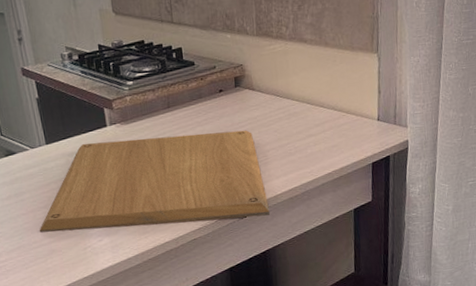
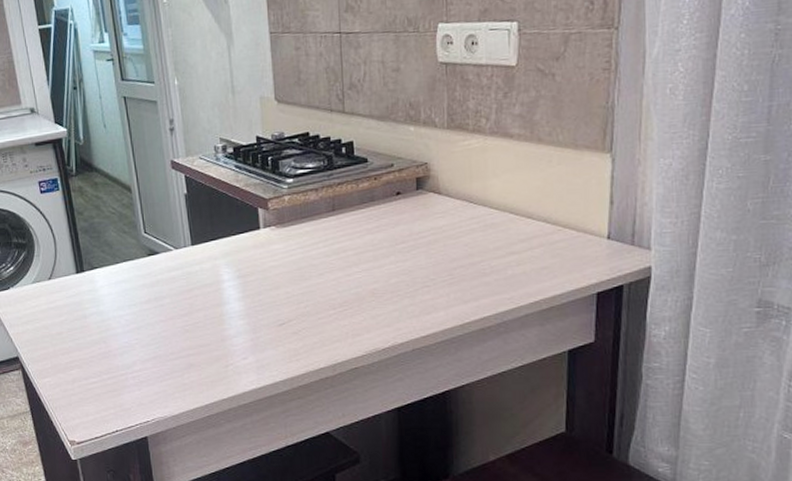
chopping board: present [39,130,271,233] -> none [177,241,454,348]

